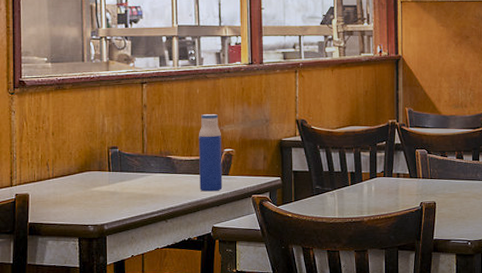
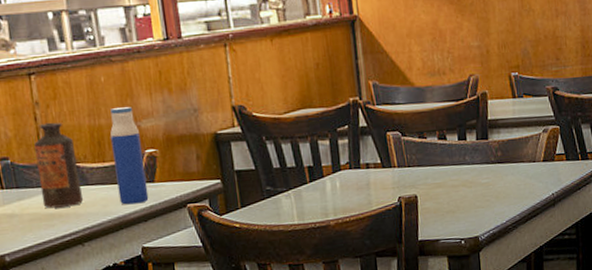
bottle: none [139,122,171,190] -> present [34,122,83,209]

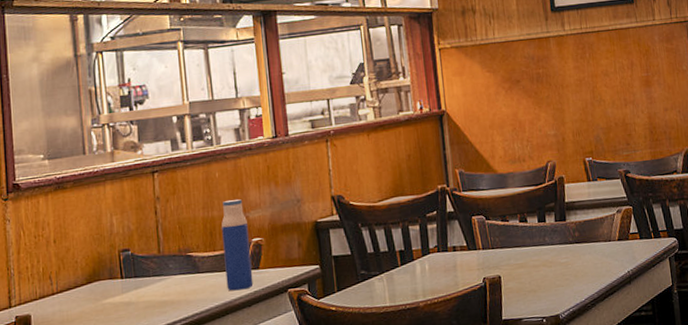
bottle: present [34,122,83,209] -> none [153,215,193,296]

